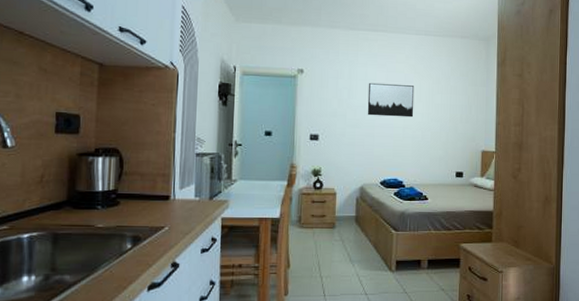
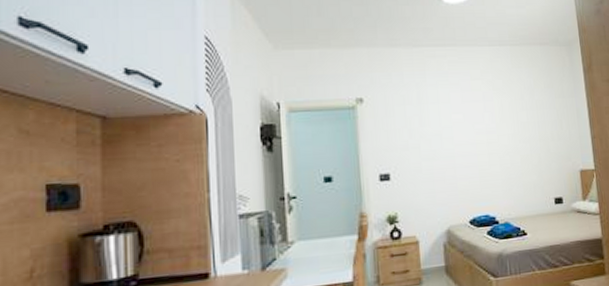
wall art: present [367,82,415,118] -> none [441,104,499,144]

